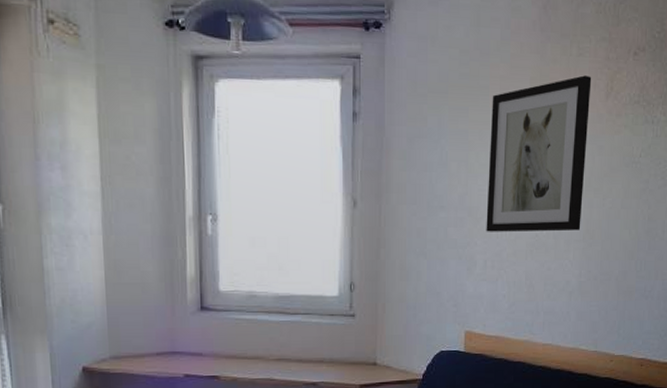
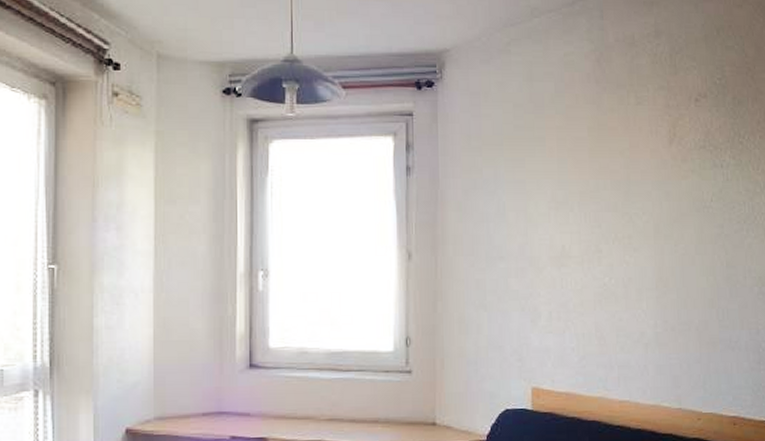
wall art: present [486,75,592,232] -> none [549,123,653,282]

